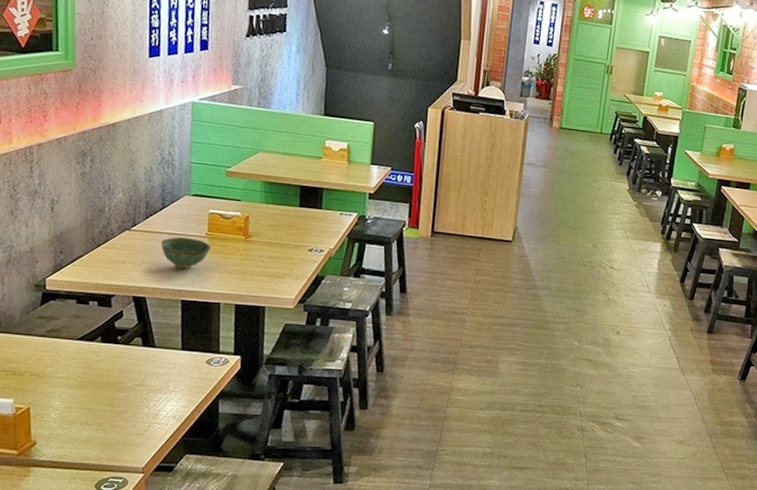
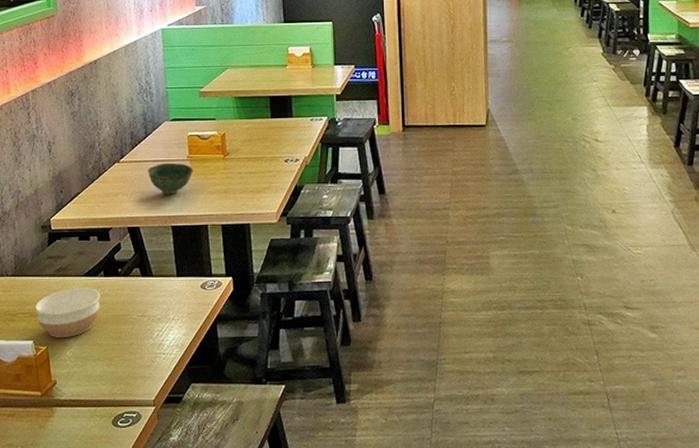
bowl: none [18,350,95,399] -> present [34,288,100,338]

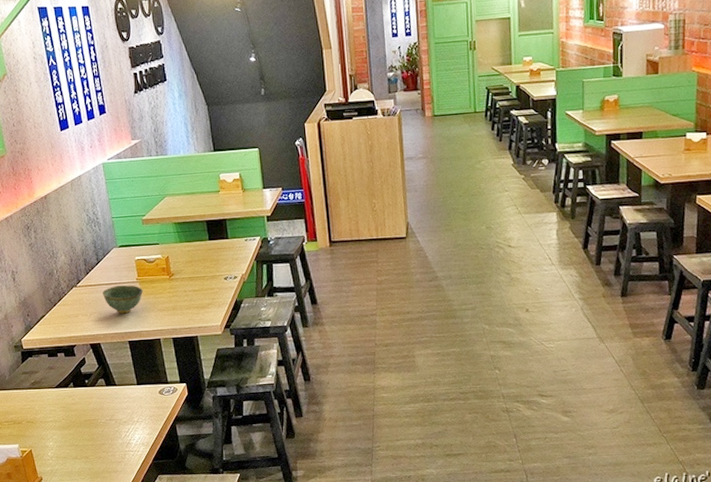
bowl: present [34,288,100,338] -> none [16,398,73,441]

